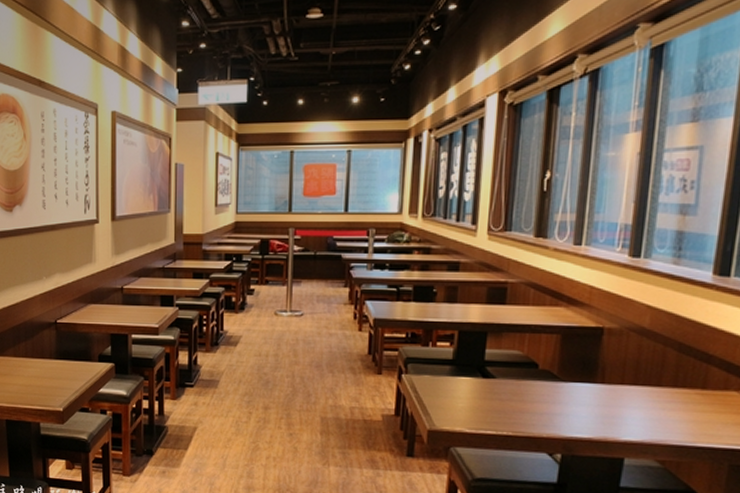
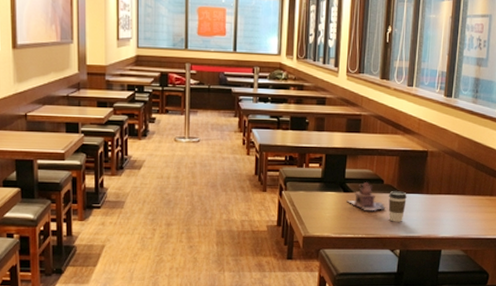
teapot: none [486,365,540,403] -> present [346,181,385,211]
coffee cup: none [544,378,572,419] -> present [388,191,407,222]

